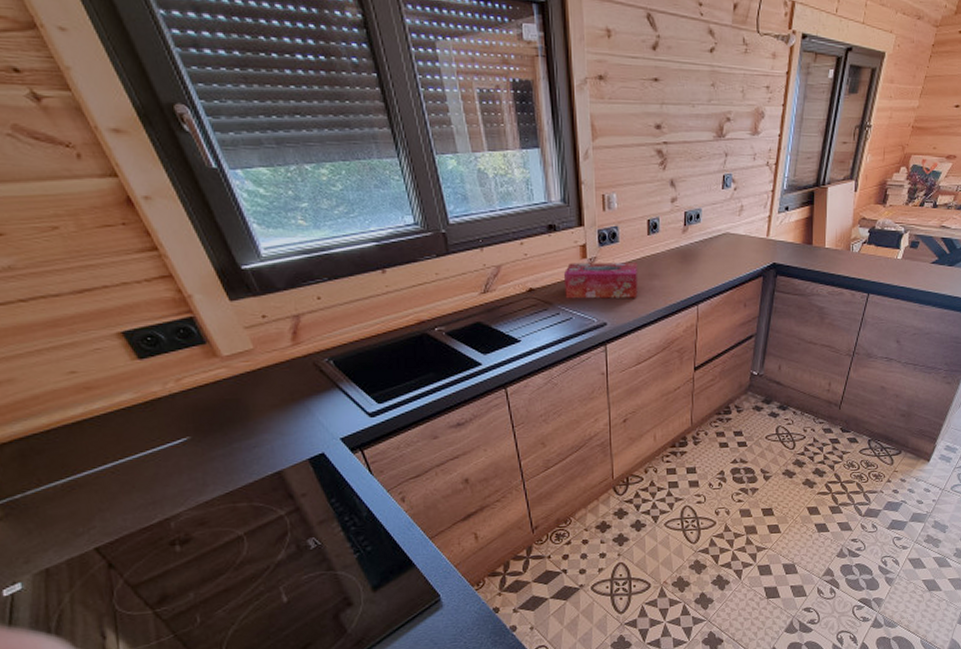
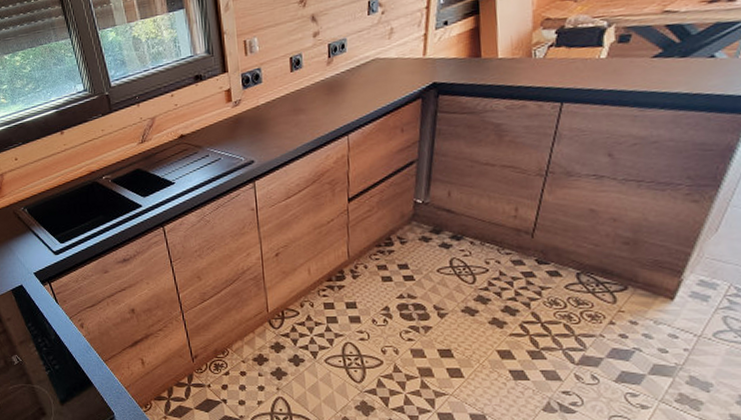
tissue box: present [563,263,639,299] -> none [210,100,284,141]

